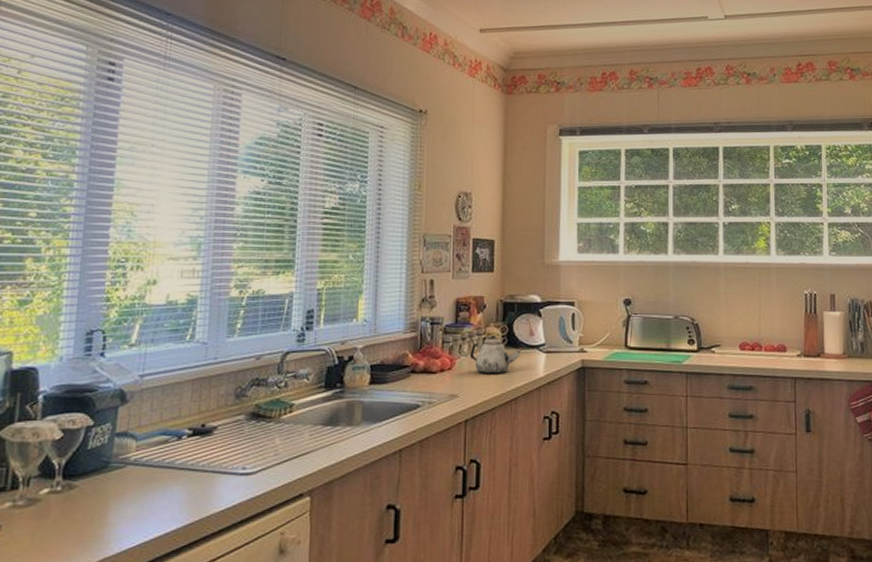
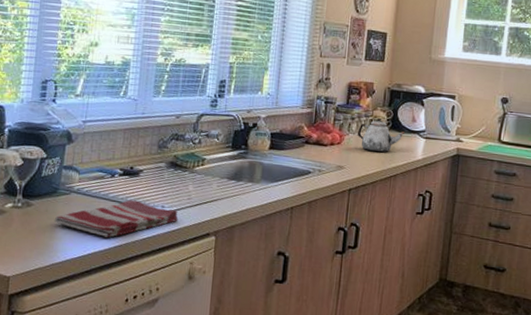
dish towel: none [106,464,264,515] -> present [55,200,178,238]

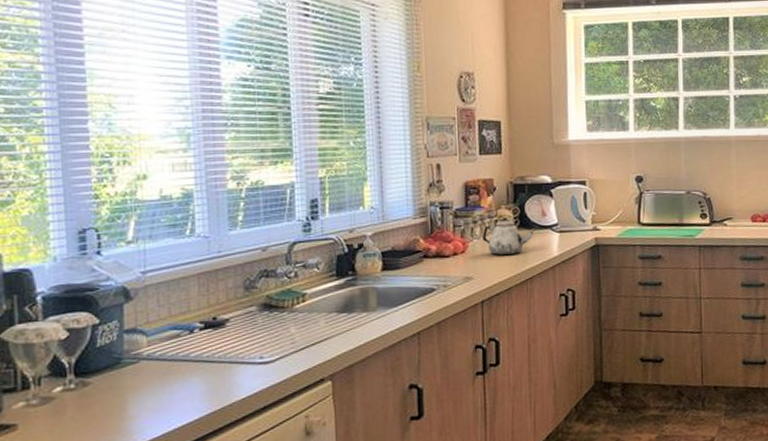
dish towel: present [55,200,178,238] -> none [123,355,283,406]

